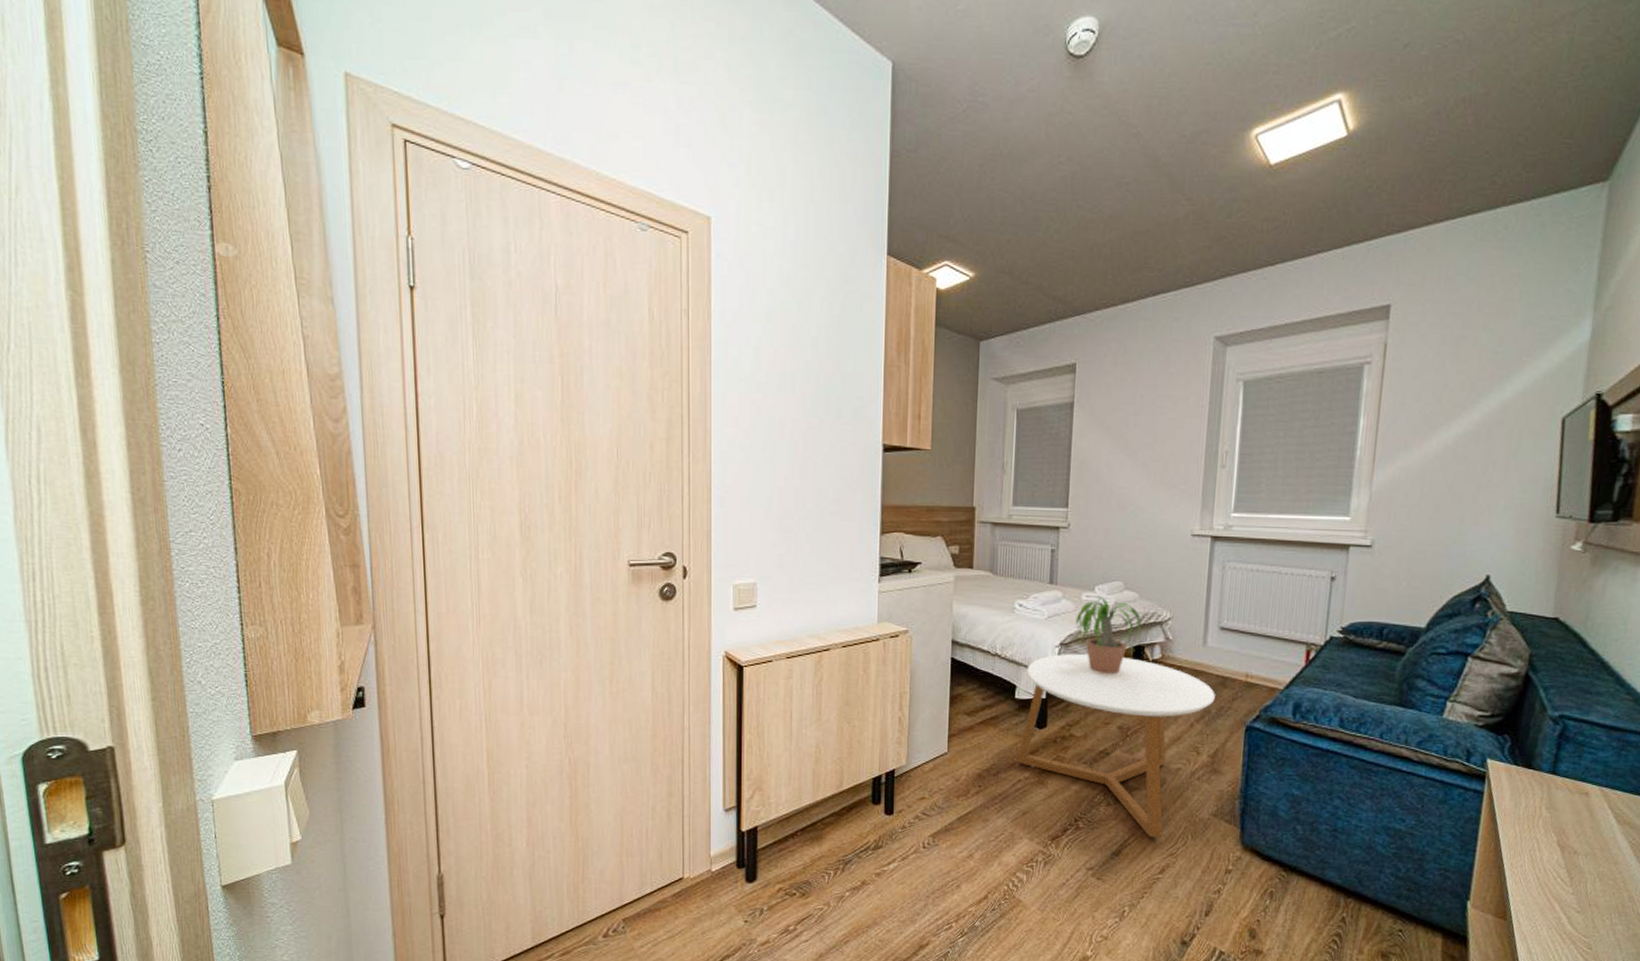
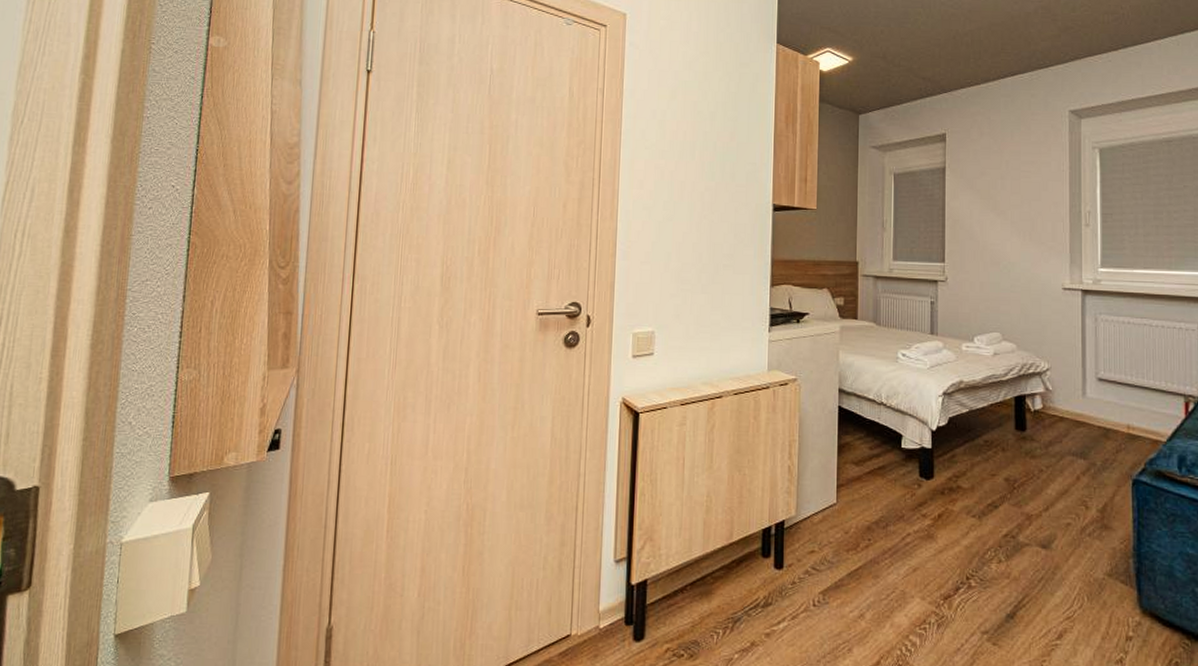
coffee table: present [1017,653,1215,837] -> none [906,403,1099,598]
potted plant: present [1069,597,1148,673] -> none [952,348,1028,424]

